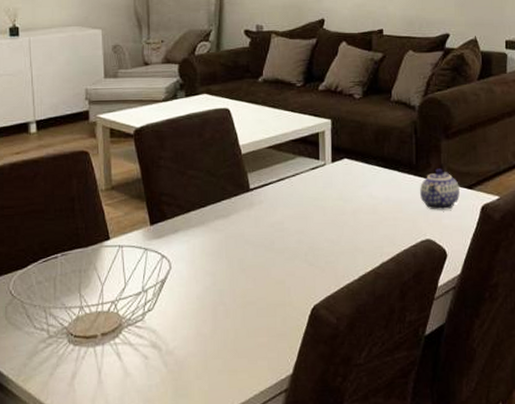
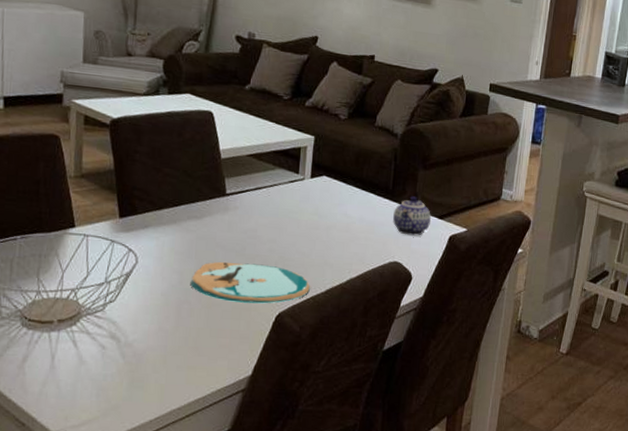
plate: none [223,257,343,299] -> present [190,261,310,304]

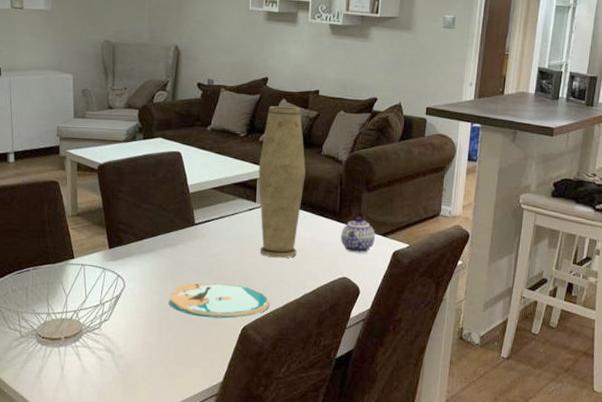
vase: none [301,68,357,238] -> present [258,106,306,259]

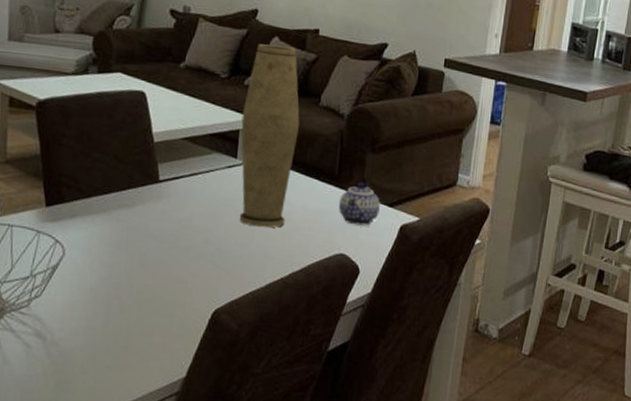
plate: present [168,283,270,319] -> none [120,253,249,300]

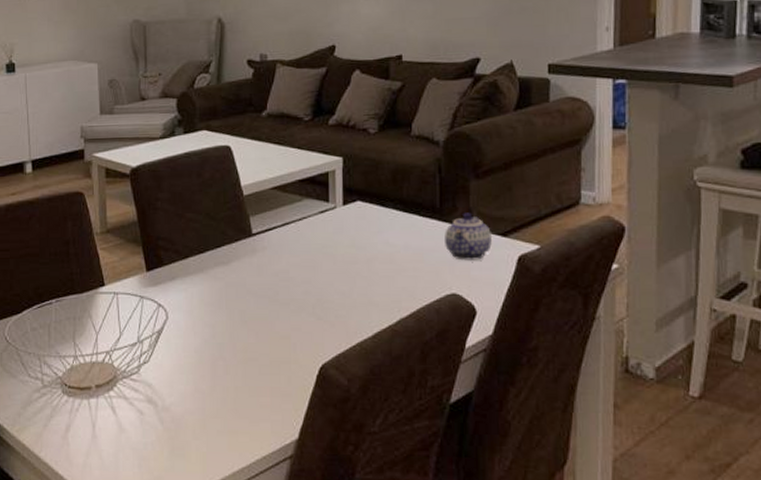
vase: present [239,44,300,228] -> none [329,78,391,273]

